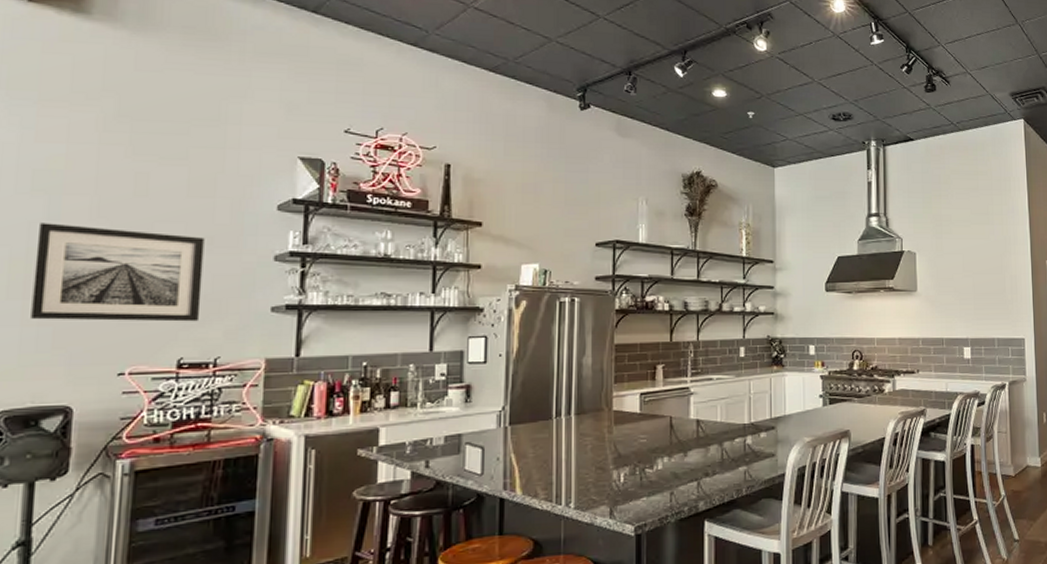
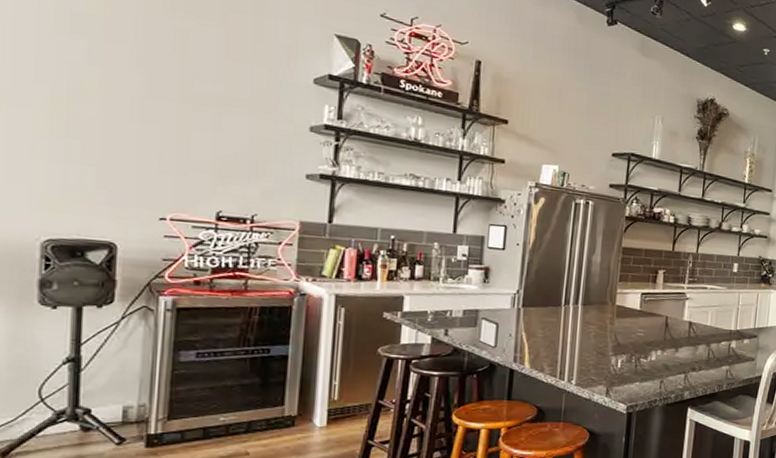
wall art: present [31,223,205,322] -> none [74,65,243,179]

